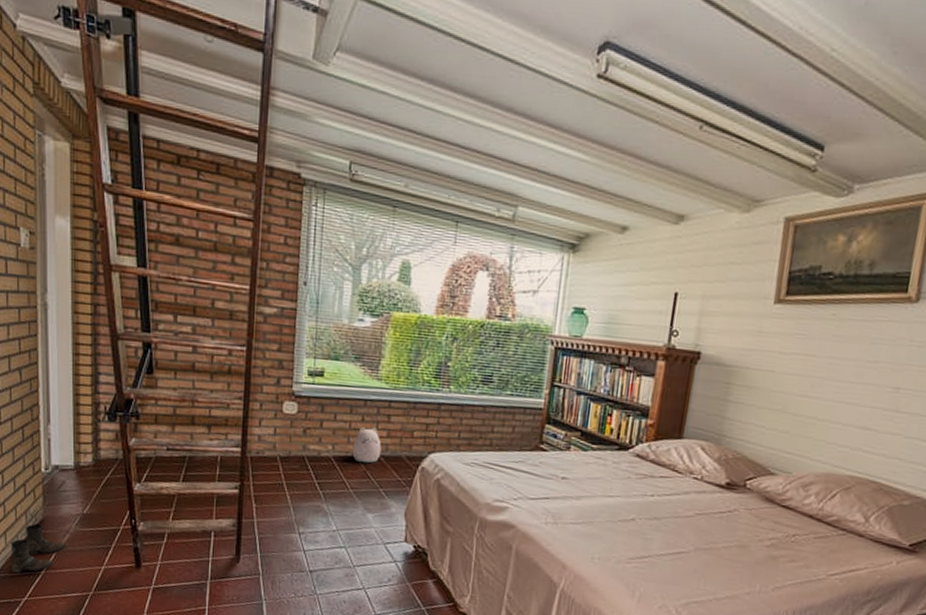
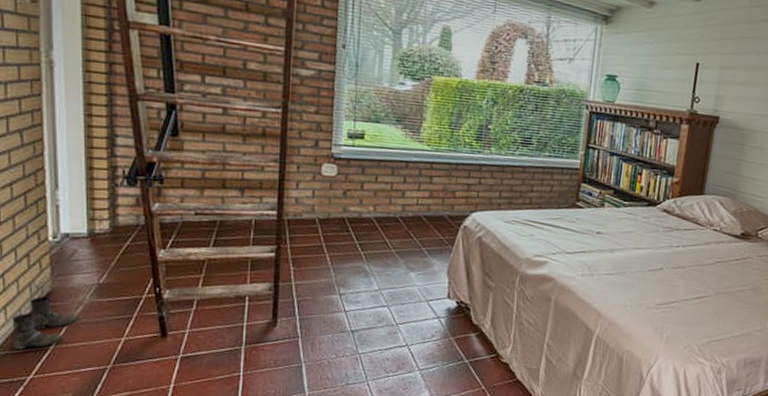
plush toy: present [352,427,382,463] -> none [394,188,424,223]

